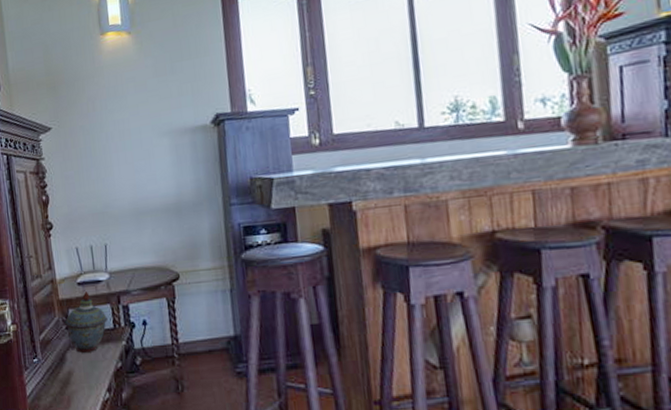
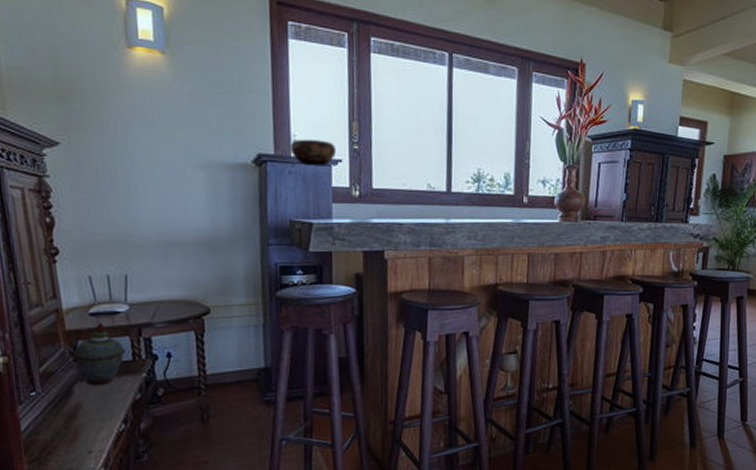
decorative bowl: none [245,90,292,119] -> present [289,139,336,167]

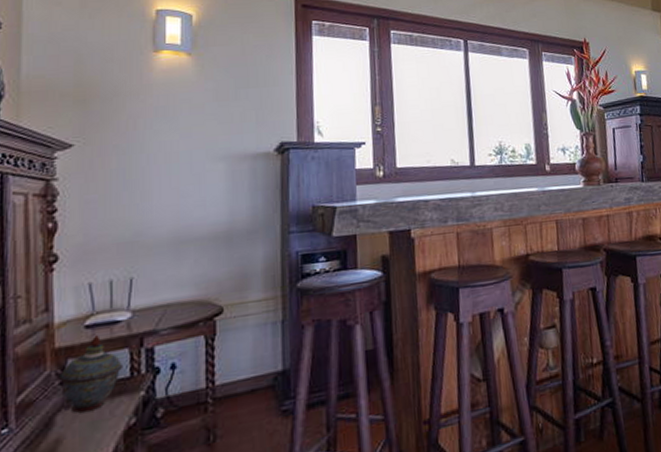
decorative bowl: present [289,139,336,167] -> none [312,124,359,151]

